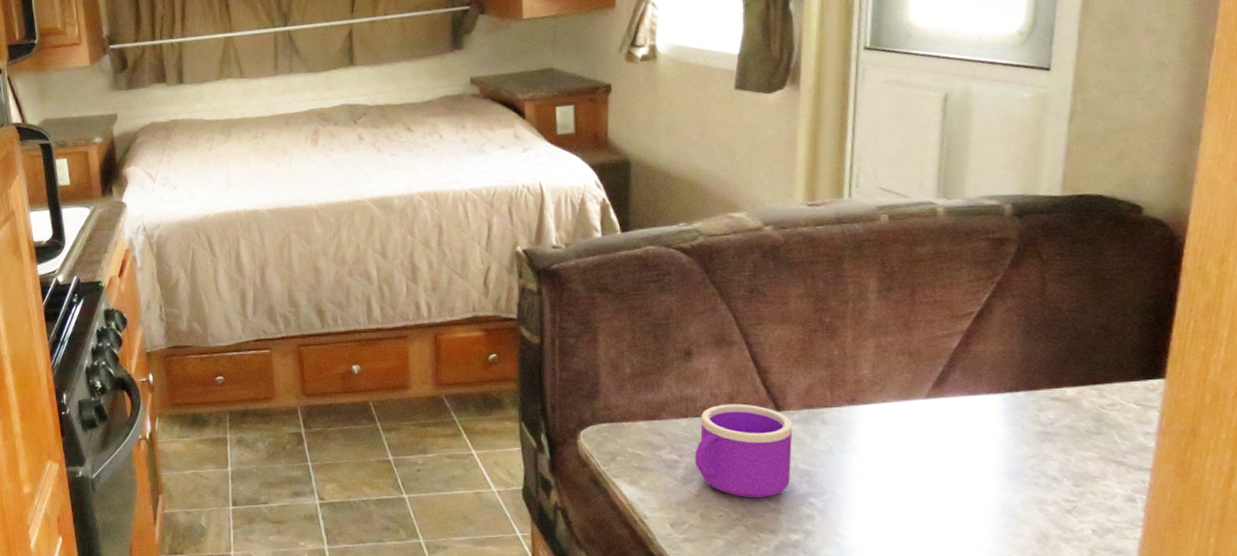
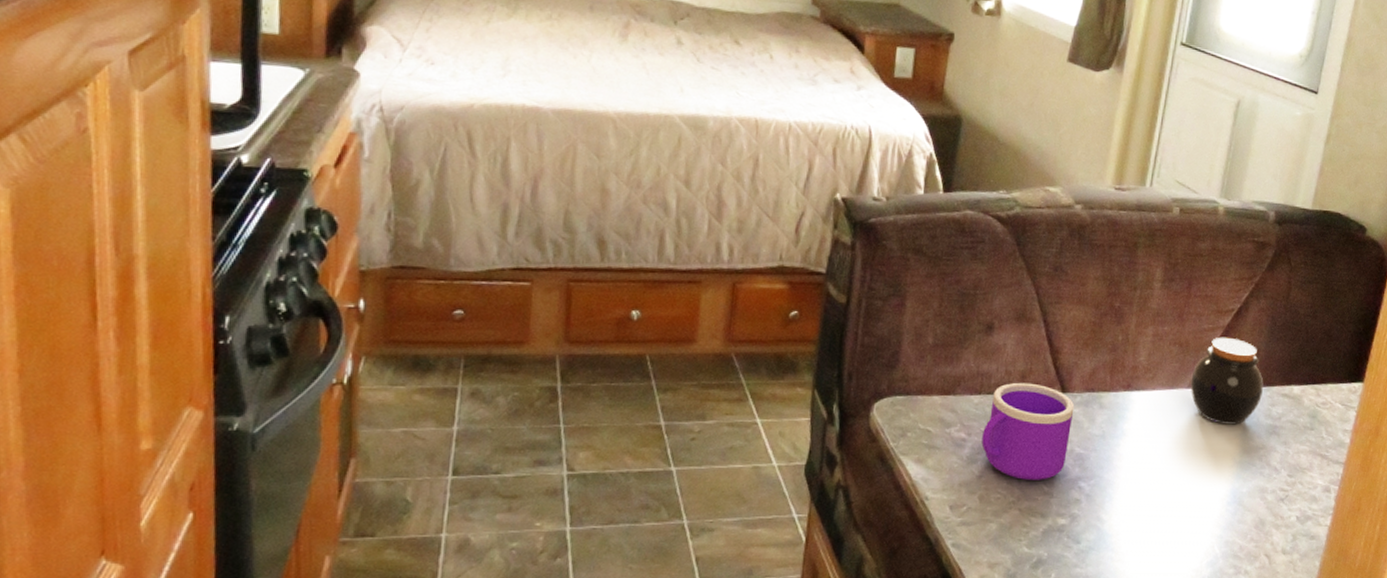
jar: none [929,342,1024,434] -> present [1190,337,1264,425]

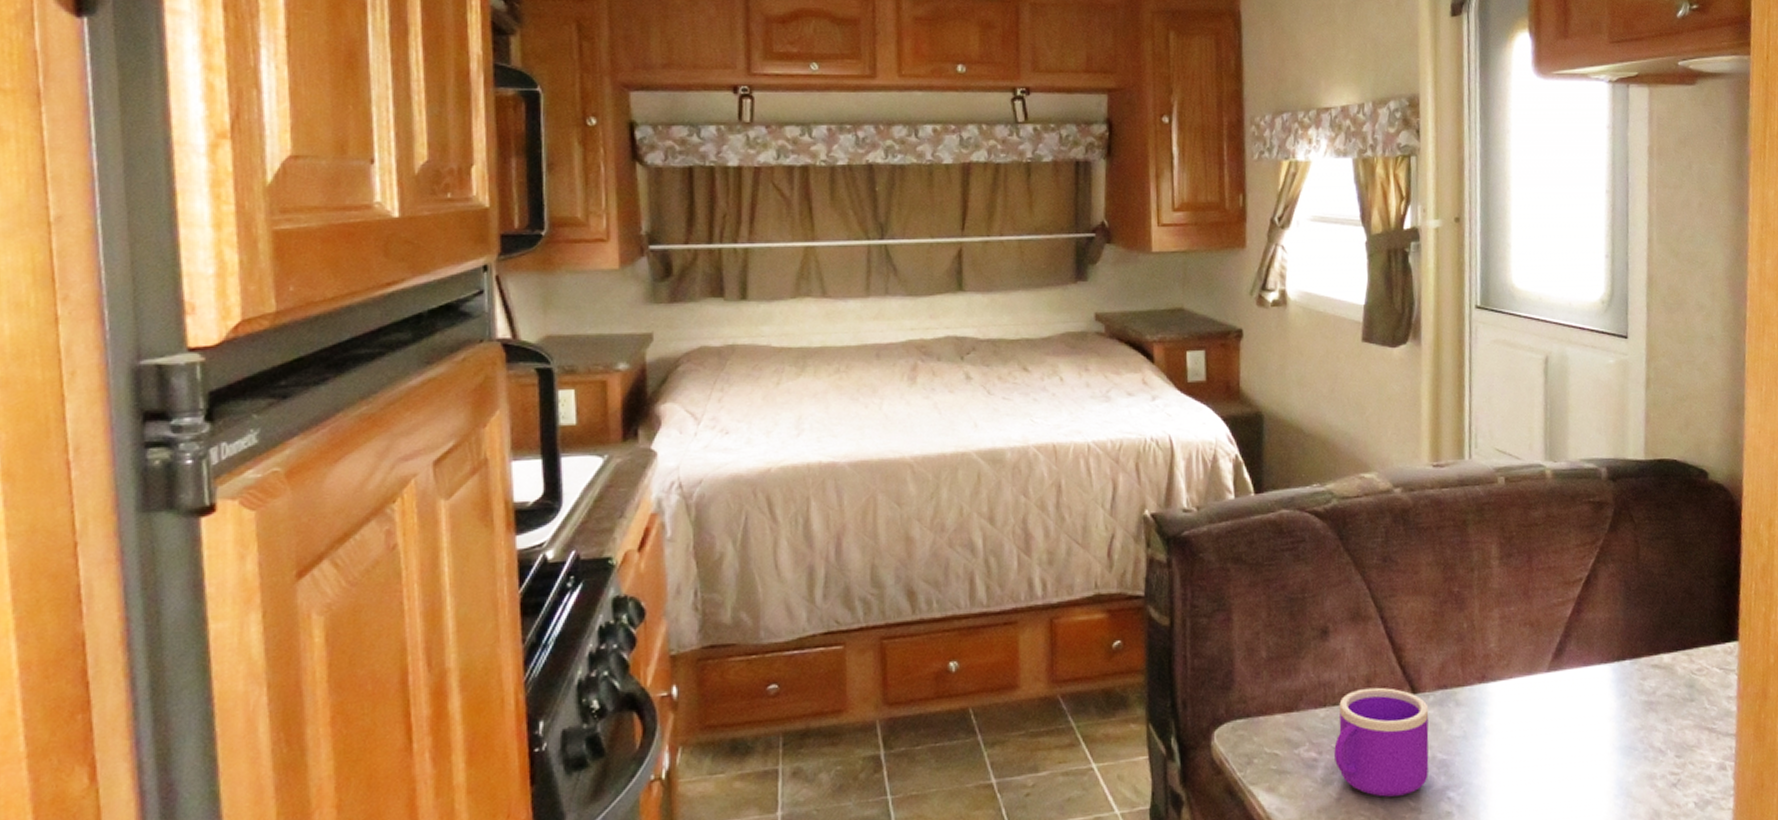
jar: present [1190,337,1264,425] -> none [1549,609,1630,708]

